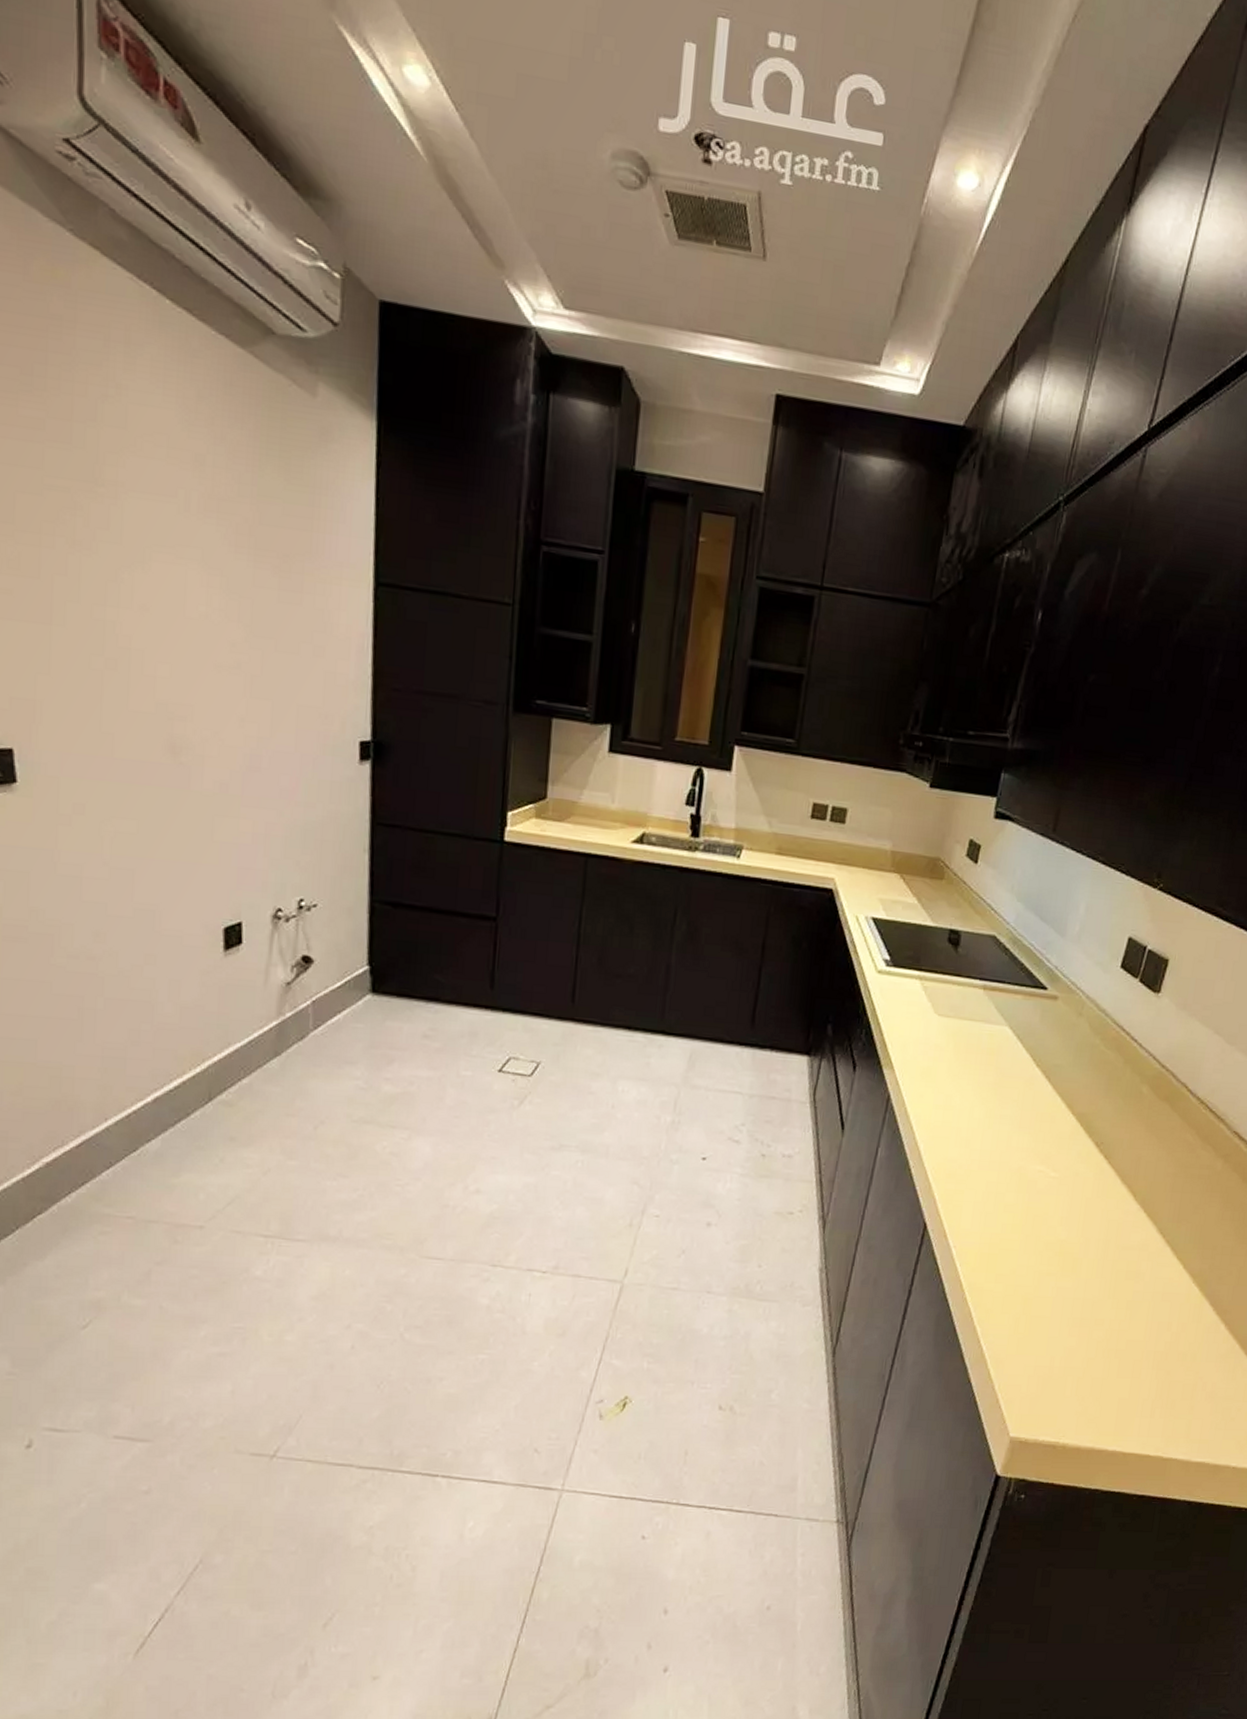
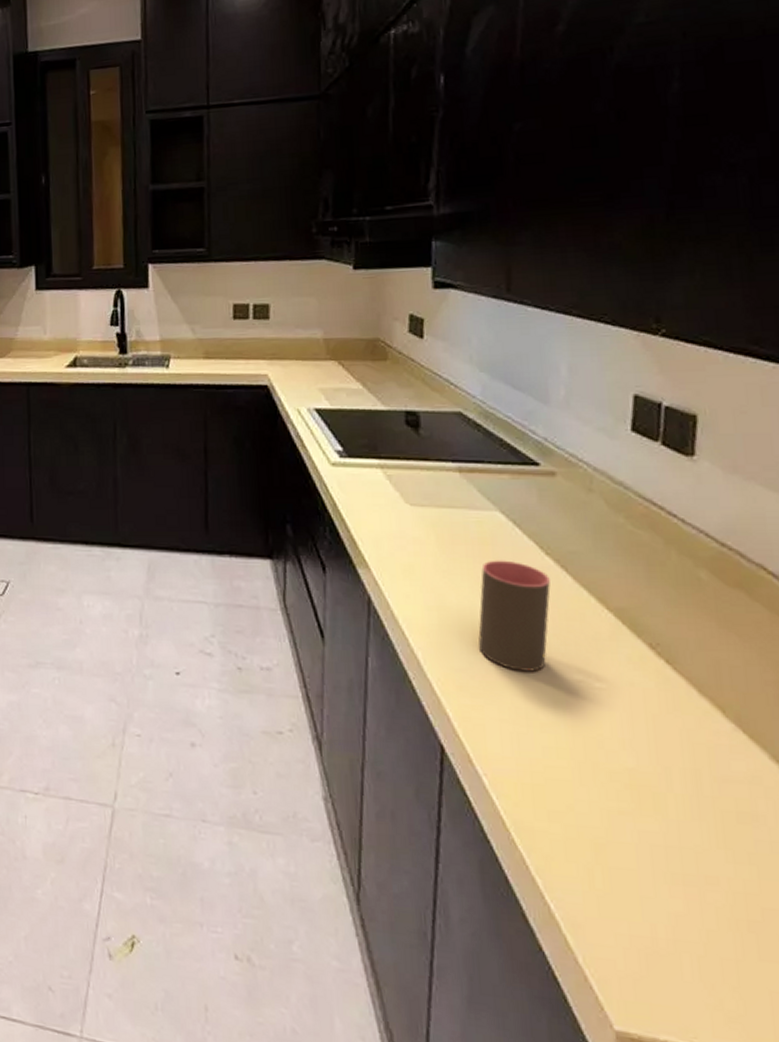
cup: none [969,1068,1036,1163] -> present [477,560,551,672]

